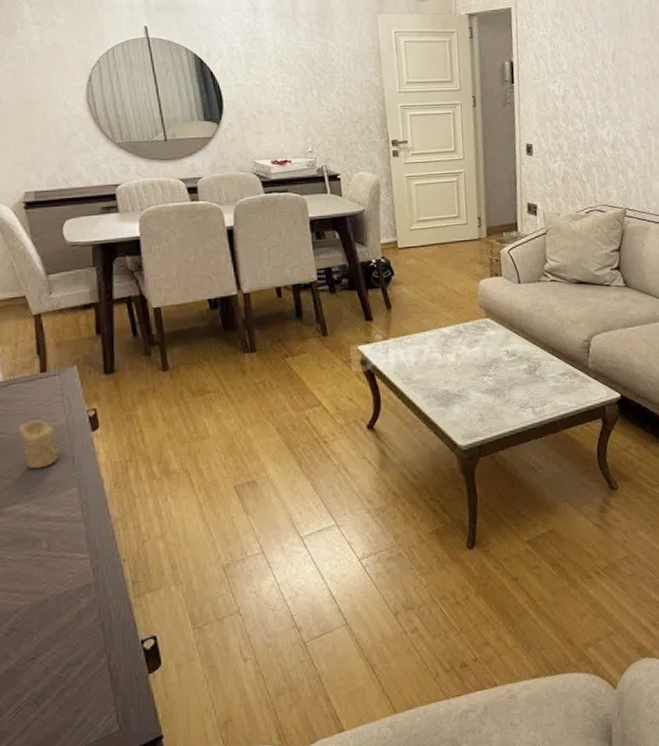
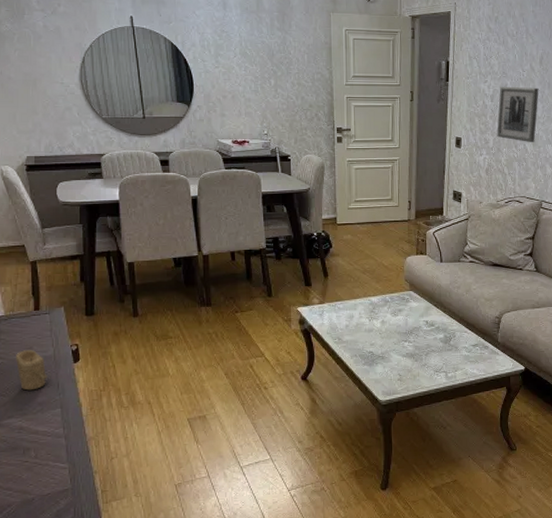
wall art: none [570,86,614,146] -> present [497,86,539,142]

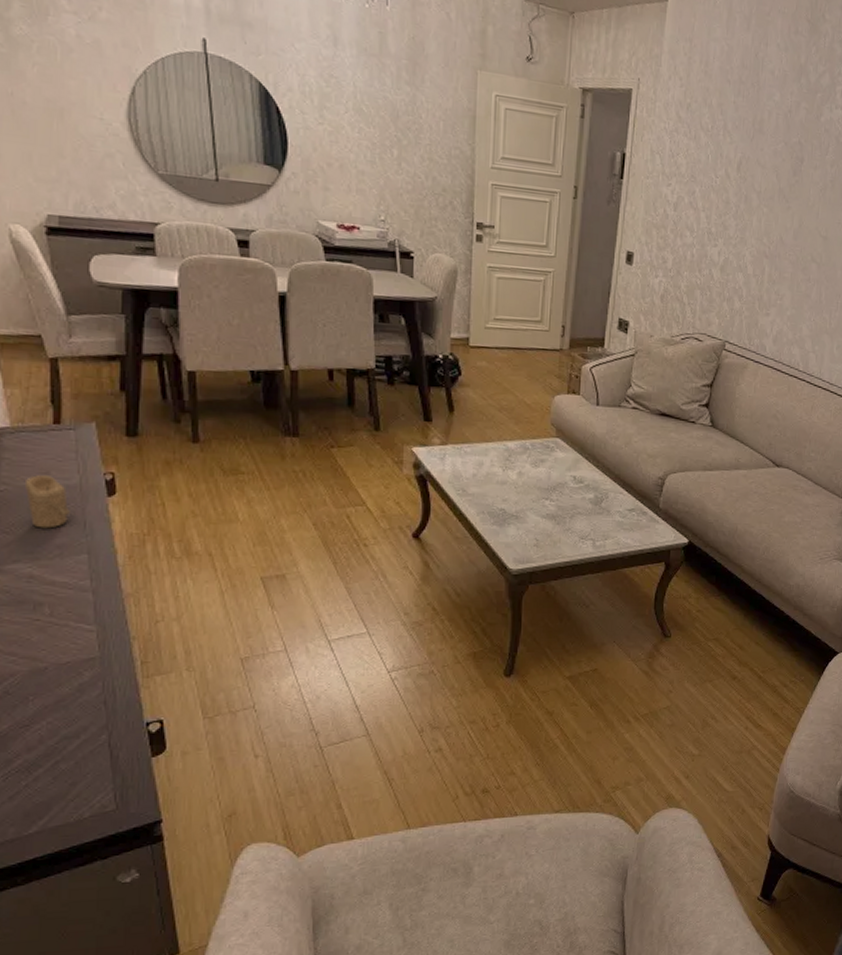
wall art: present [497,86,539,142] -> none [677,192,733,268]

